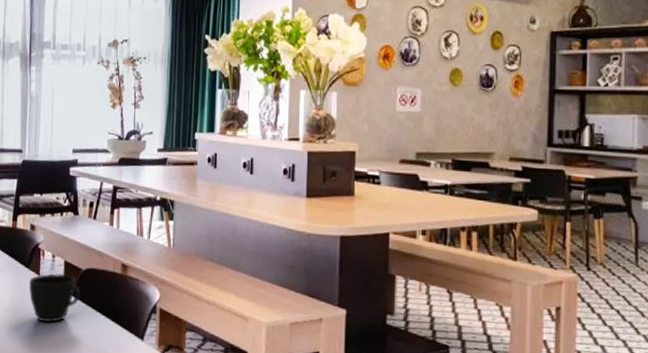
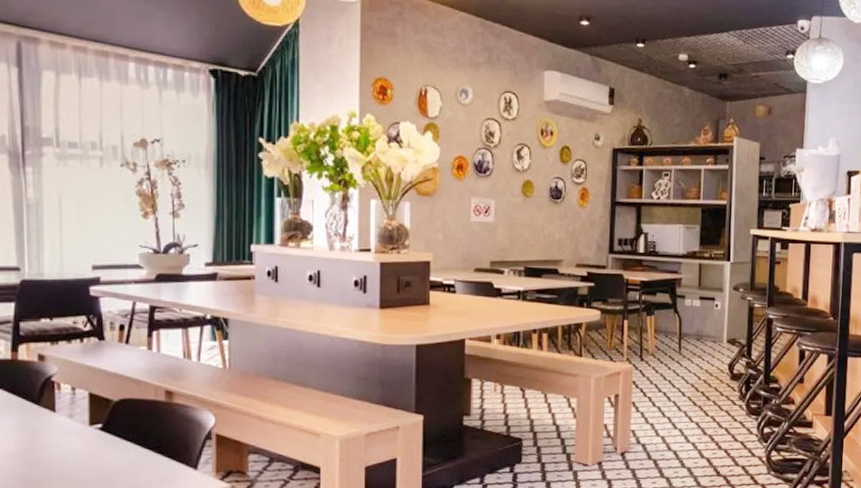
cup: present [29,273,82,323] -> none [41,407,114,464]

